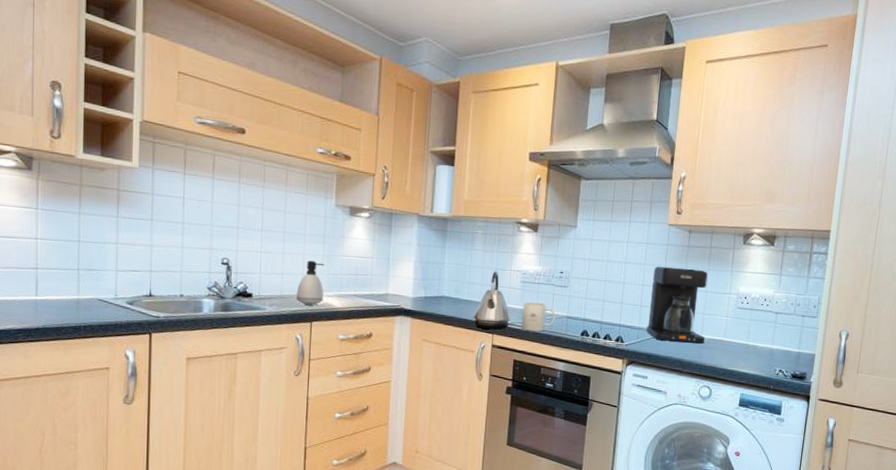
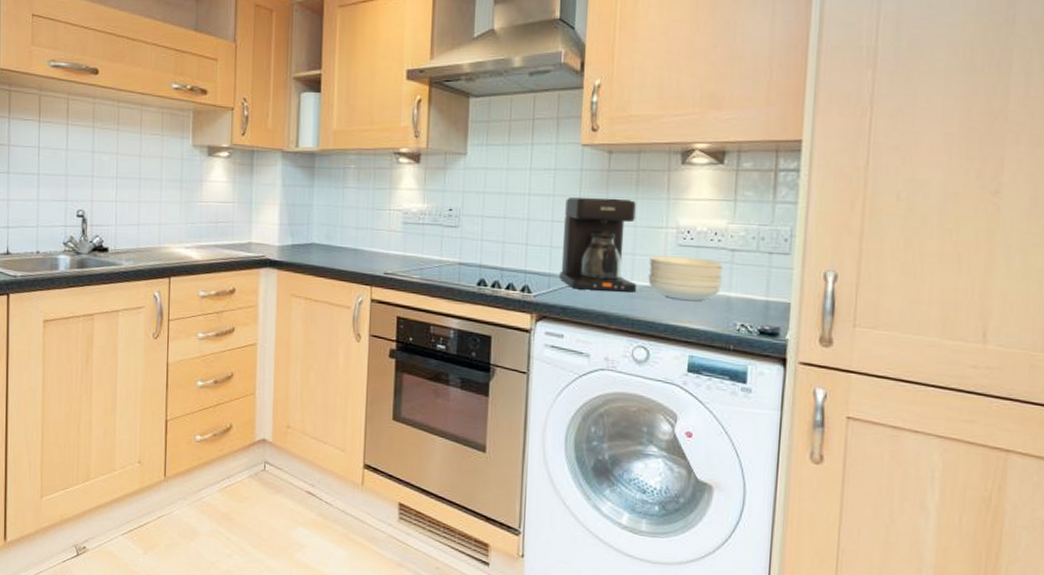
soap dispenser: present [296,260,325,305] -> none [153,209,183,259]
kettle: present [473,271,511,331] -> none [348,211,392,282]
mug: present [521,302,556,332] -> none [404,247,446,282]
bowl: none [713,315,770,352] -> present [648,255,724,302]

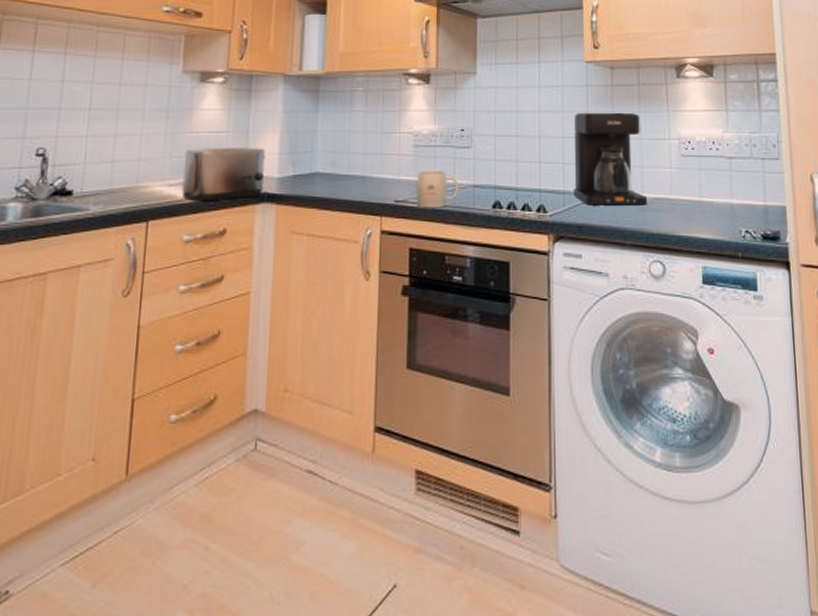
toaster: none [196,216,268,264] -> present [182,146,266,202]
mug: none [404,247,446,282] -> present [416,171,459,208]
bowl: present [648,255,724,302] -> none [656,167,725,211]

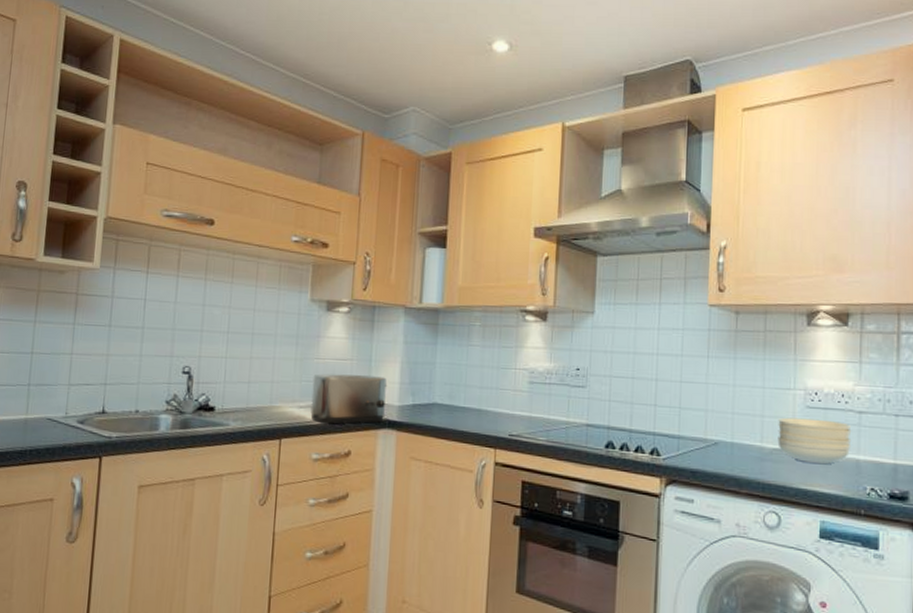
mug: present [416,171,459,208] -> none [530,408,573,445]
coffee maker: present [573,113,648,206] -> none [688,358,767,455]
bowl: none [656,167,725,211] -> present [777,417,852,465]

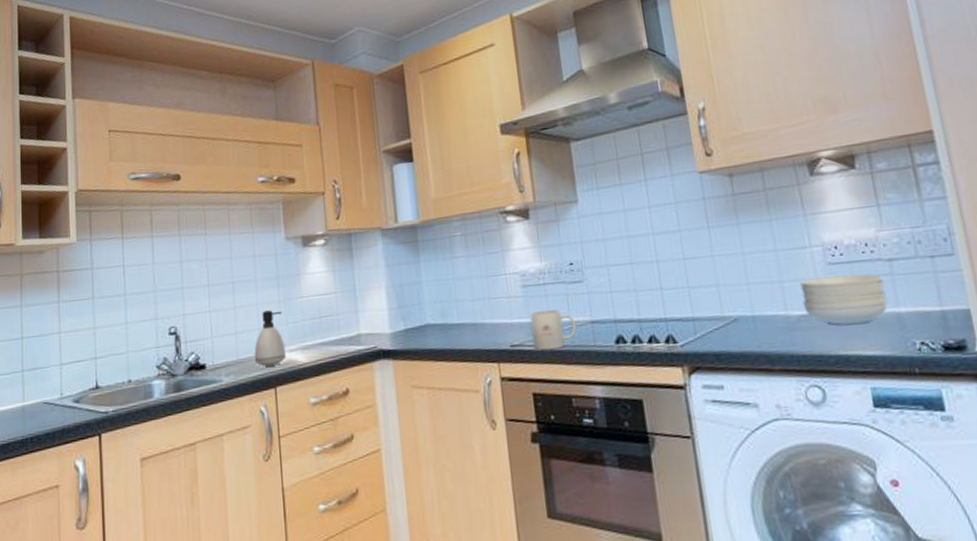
soap dispenser: none [263,366,297,419] -> present [254,310,287,367]
toaster: present [310,373,388,425] -> none [299,305,378,365]
mug: none [530,408,573,445] -> present [530,309,577,351]

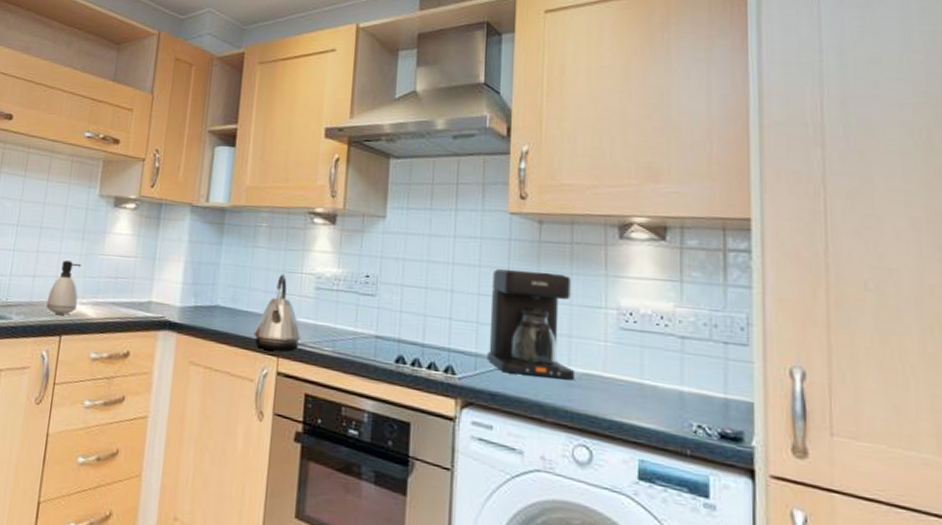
kettle: none [469,279,518,359] -> present [253,274,302,353]
mug: present [530,309,577,351] -> none [314,315,361,356]
coffee maker: none [694,222,794,331] -> present [487,269,576,381]
bowl: present [799,274,888,326] -> none [587,338,673,395]

